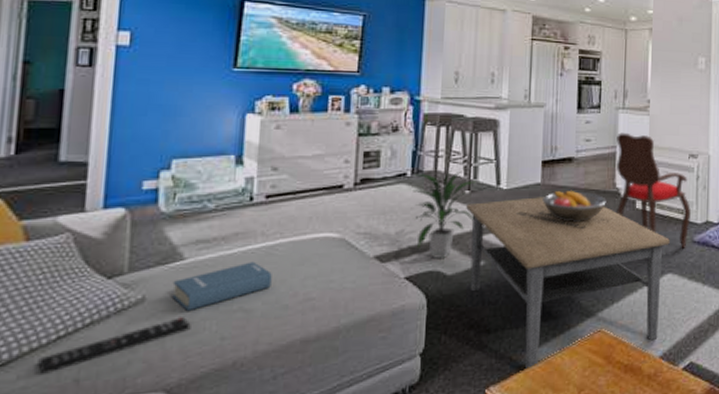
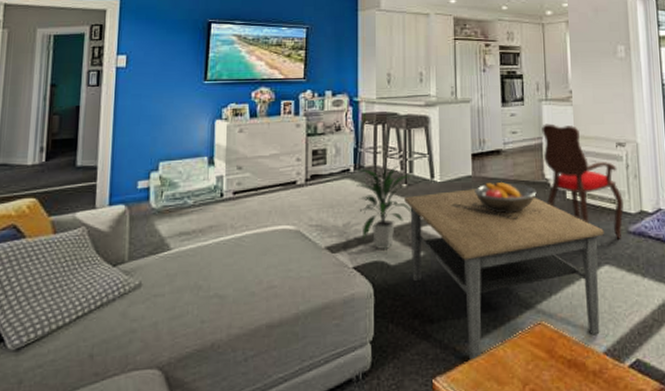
remote control: present [38,317,191,376] -> none [63,301,177,350]
hardback book: present [171,261,272,312] -> none [161,252,240,297]

